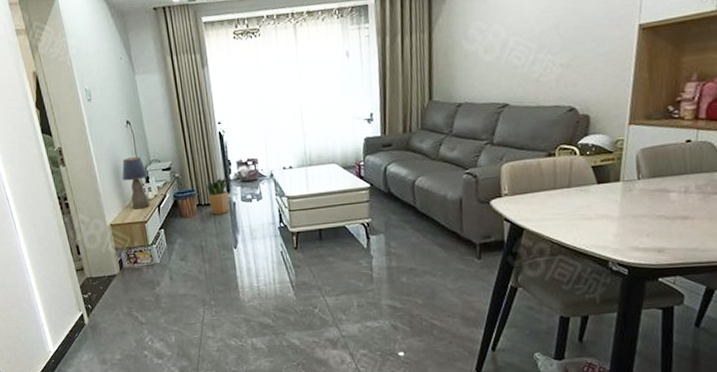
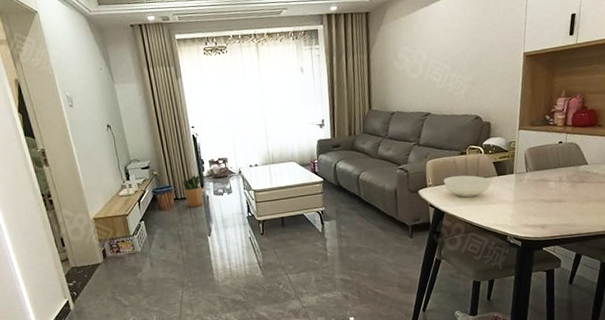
table lamp: present [122,156,149,210] -> none [103,157,130,205]
bowl: none [523,182,588,211] -> present [443,175,491,198]

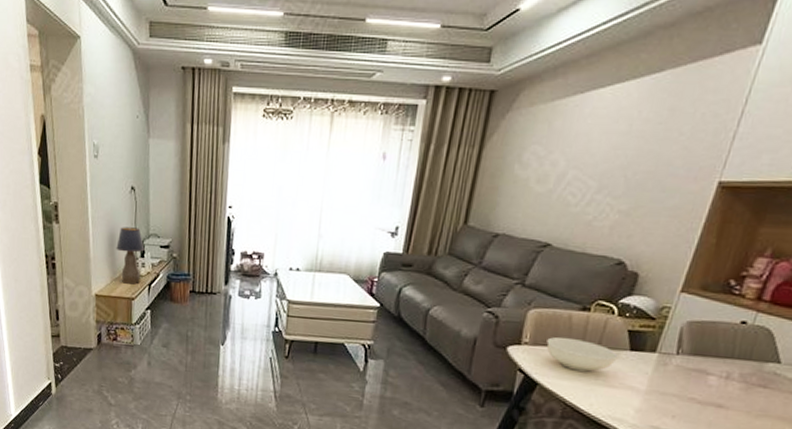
table lamp: none [103,157,130,205] -> present [116,226,145,285]
potted plant: present [179,174,205,207] -> none [200,266,232,306]

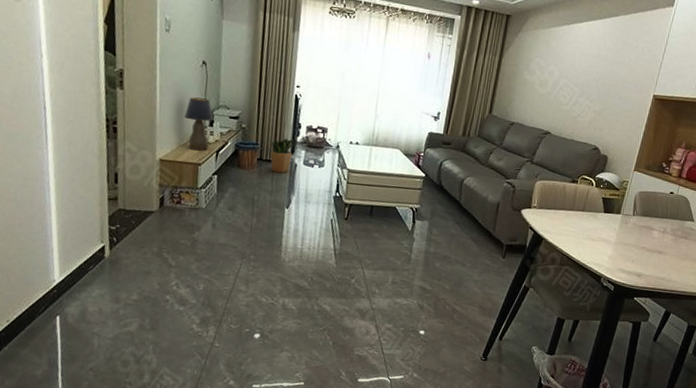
potted plant: none [200,266,232,306] -> present [268,138,298,173]
bowl: present [546,336,619,372] -> none [549,202,597,229]

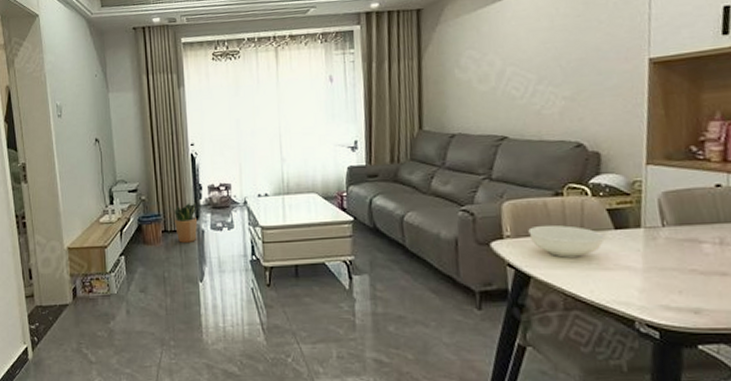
table lamp: present [184,97,214,151] -> none [85,176,113,233]
bowl: none [549,202,597,229] -> present [528,224,605,258]

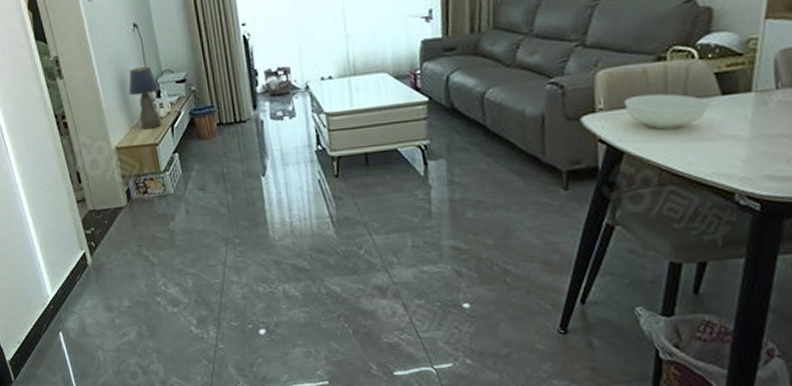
table lamp: none [85,176,113,233] -> present [128,66,161,130]
potted plant: present [170,202,202,243] -> none [224,90,259,136]

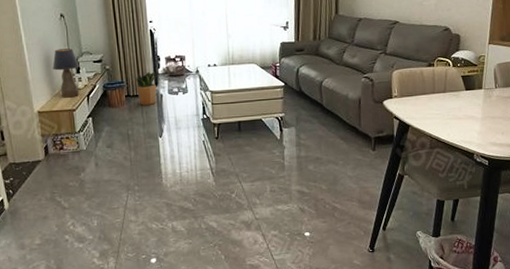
potted plant: none [224,90,259,136] -> present [132,71,160,105]
bowl: present [624,93,709,130] -> none [409,87,459,111]

